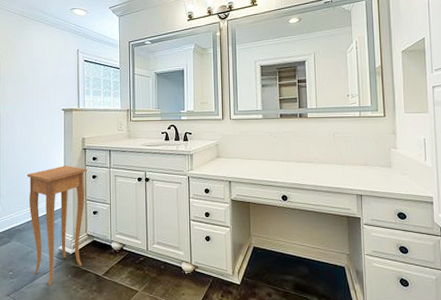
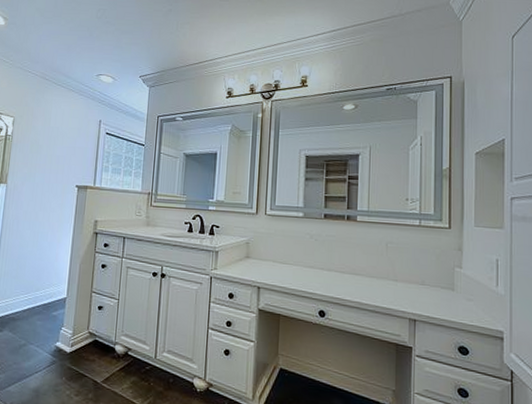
side table: present [26,165,87,285] -> none [24,249,96,387]

